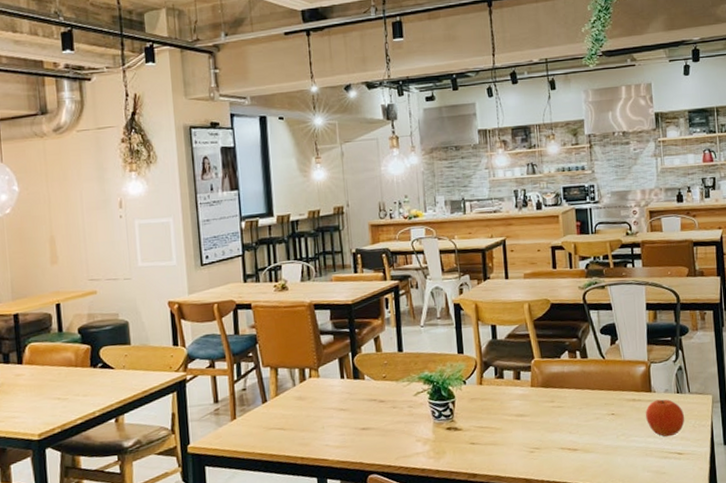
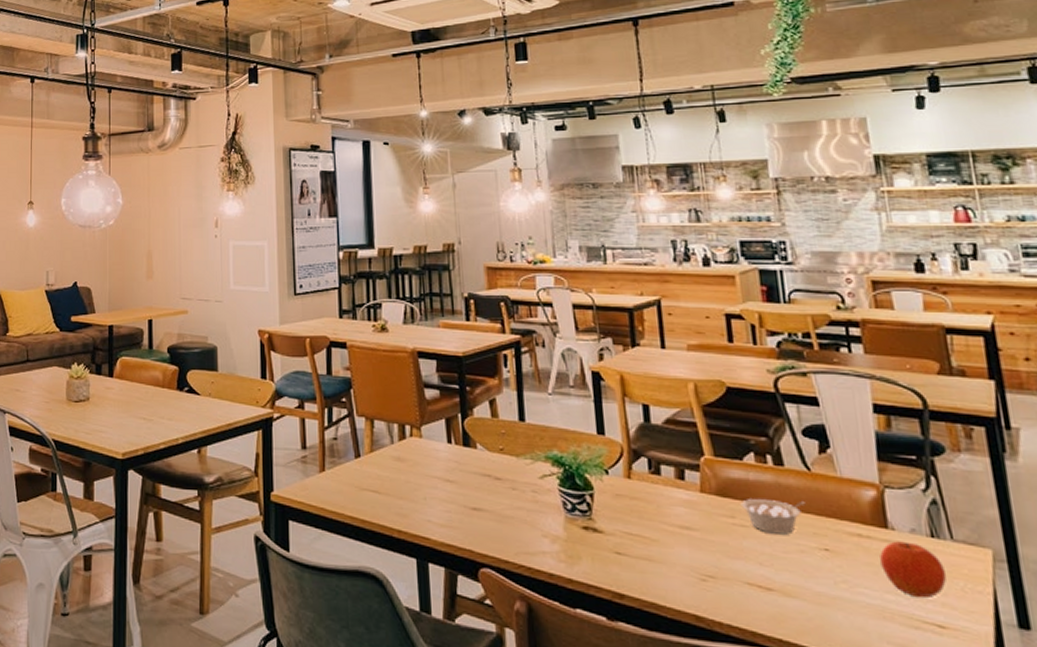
legume: none [558,382,601,409] -> present [740,499,806,535]

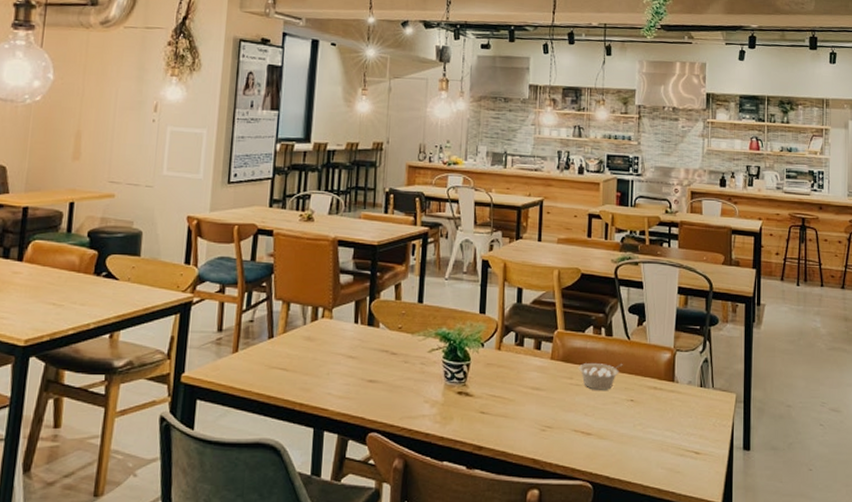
fruit: present [880,541,947,599] -> none [666,391,706,433]

